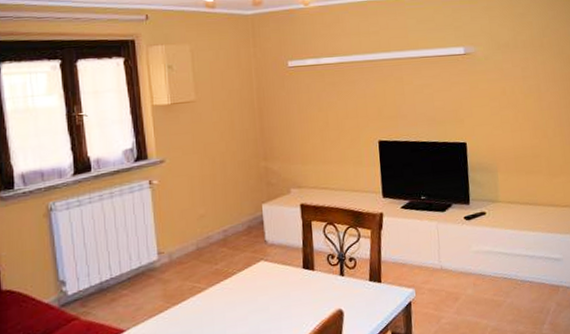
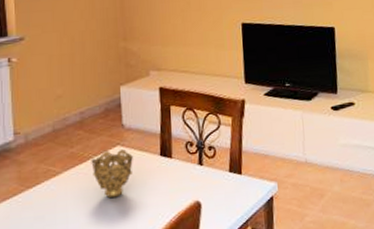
decorative bowl: none [235,264,277,311] -> present [91,149,133,199]

